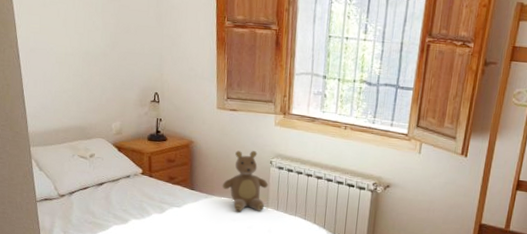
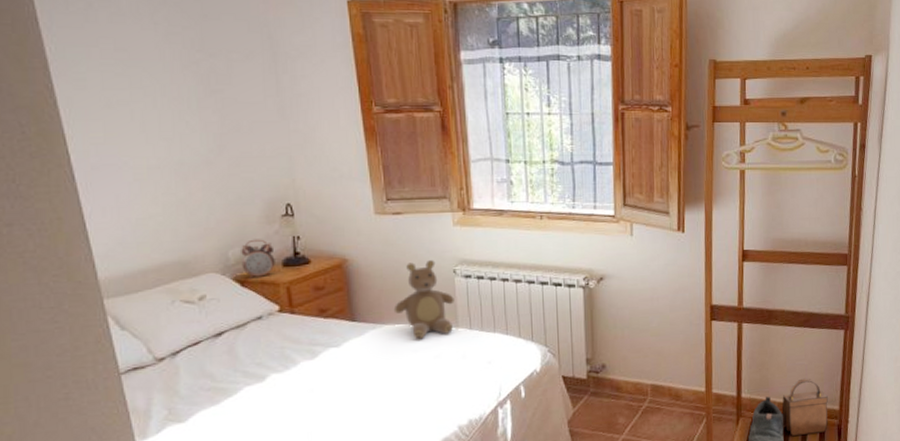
alarm clock: none [120,117,144,148] -> present [241,239,275,280]

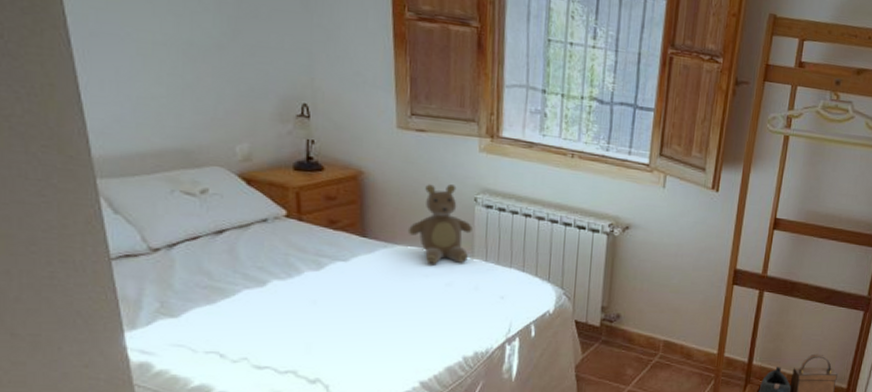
alarm clock: present [241,239,275,280] -> none [249,136,286,180]

